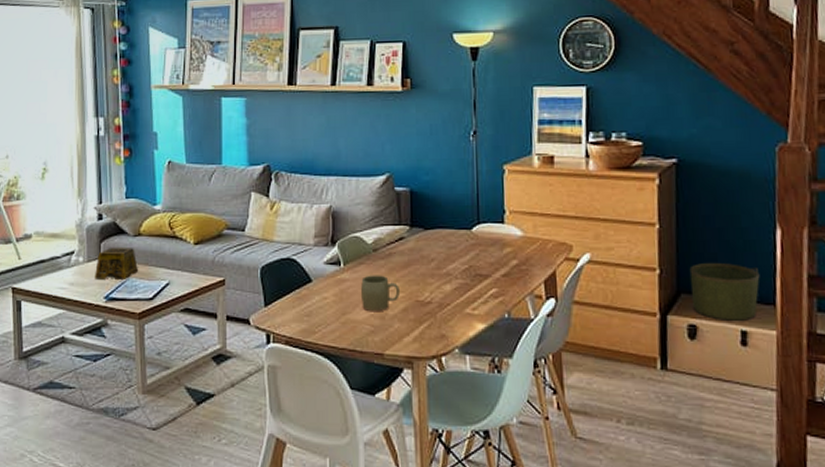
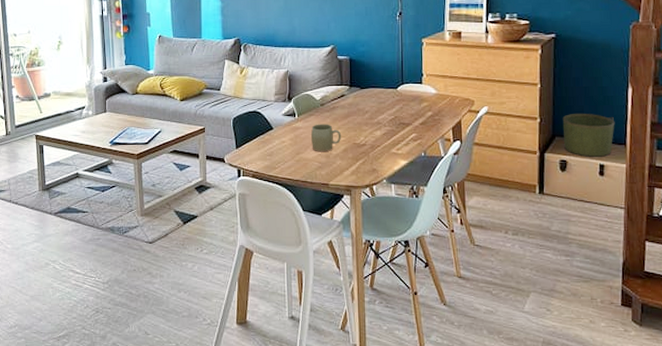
decorative box: present [95,247,138,281] -> none [102,103,136,129]

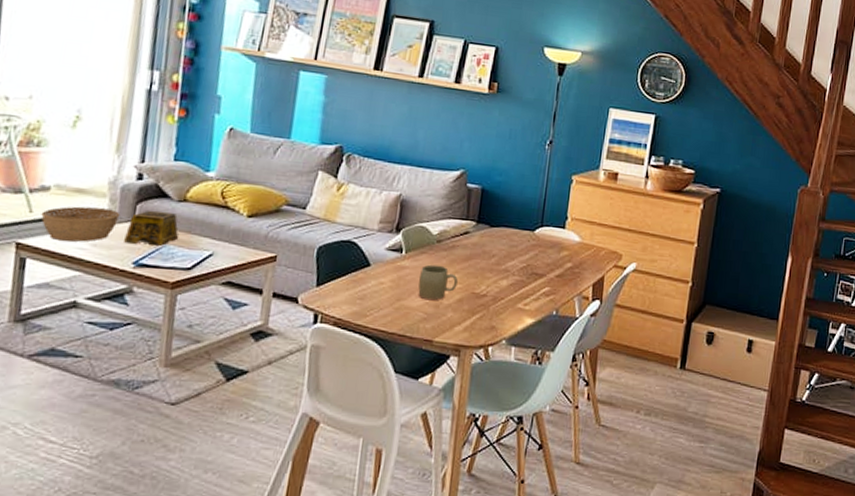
basket: none [48,105,97,131] -> present [41,206,121,242]
decorative box: none [102,103,136,129] -> present [124,210,179,247]
basket: present [562,113,615,157] -> none [714,280,770,332]

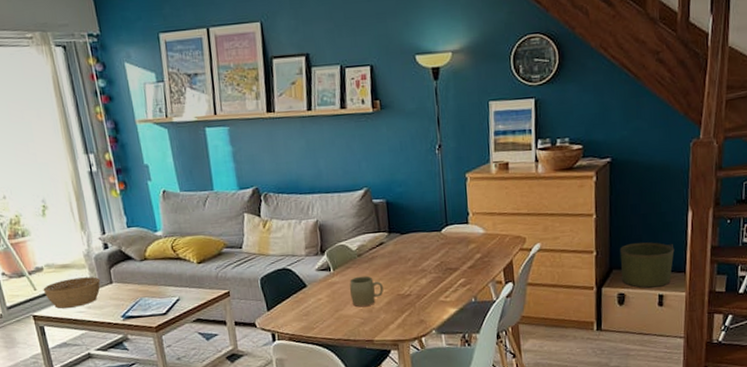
decorative box: present [124,210,179,247] -> none [109,271,149,302]
basket: none [714,280,770,332] -> present [619,242,675,288]

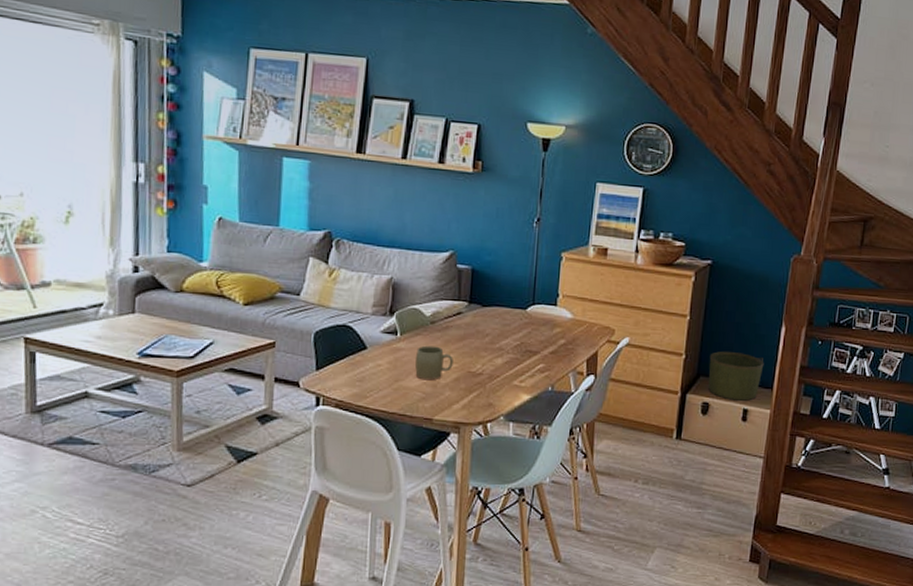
basket: present [43,277,101,309] -> none [45,300,121,335]

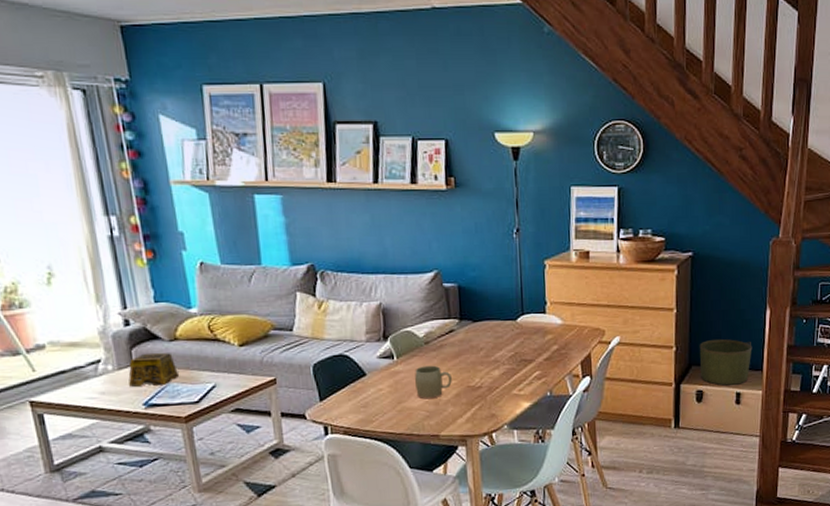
decorative box: none [127,301,178,337] -> present [128,353,178,387]

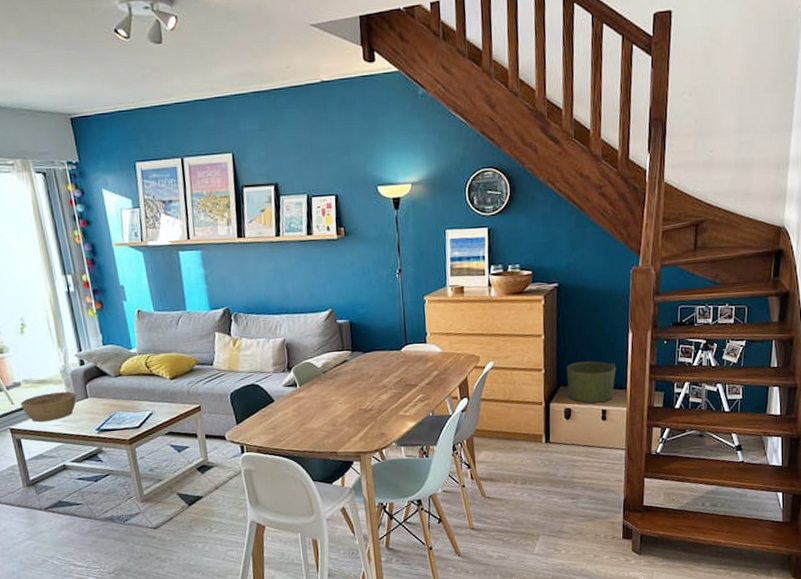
basket: none [44,357,119,394] -> present [20,392,77,422]
decorative box: present [128,353,178,387] -> none [84,386,123,415]
mug: present [414,365,452,399] -> none [314,391,347,421]

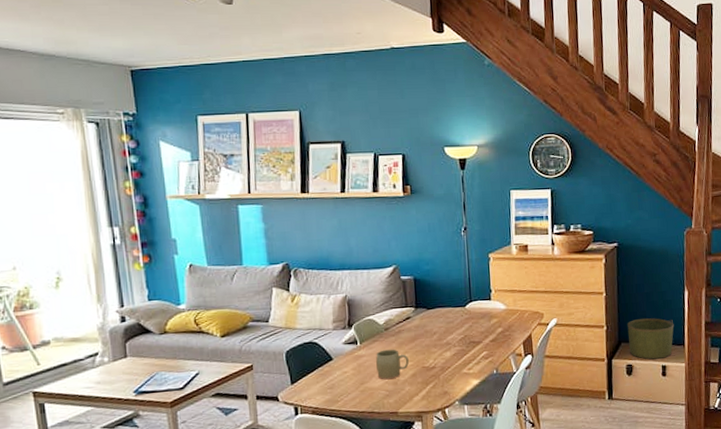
basket: present [20,392,77,422] -> none [47,351,114,384]
mug: none [314,391,347,421] -> present [375,349,409,380]

